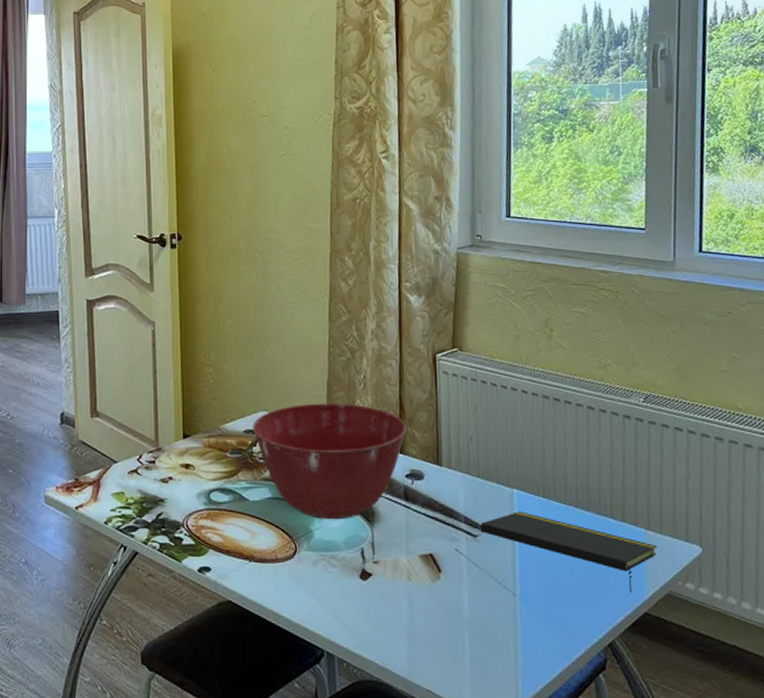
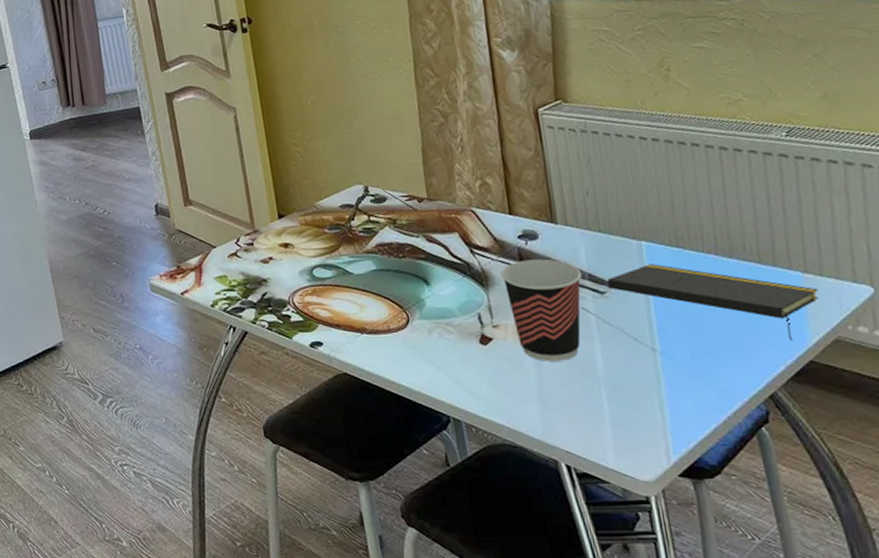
mixing bowl: present [252,403,406,520] -> none [348,169,513,288]
cup: none [386,499,459,600] -> present [500,259,582,362]

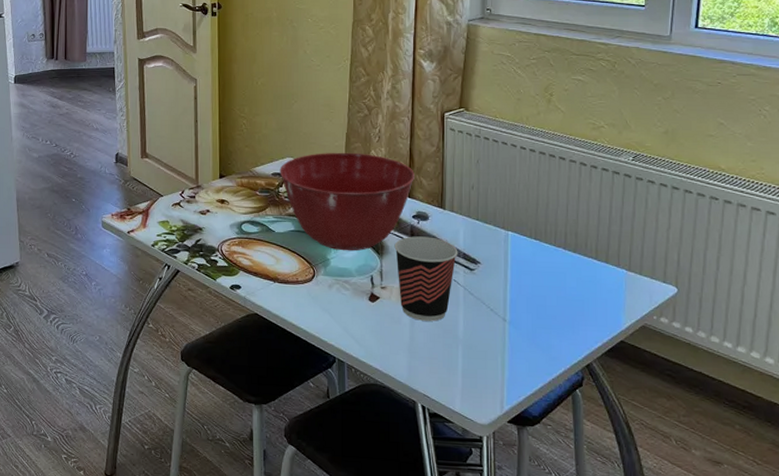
mixing bowl: none [348,169,513,288] -> present [279,152,414,251]
notepad: present [606,264,819,341] -> none [477,250,636,324]

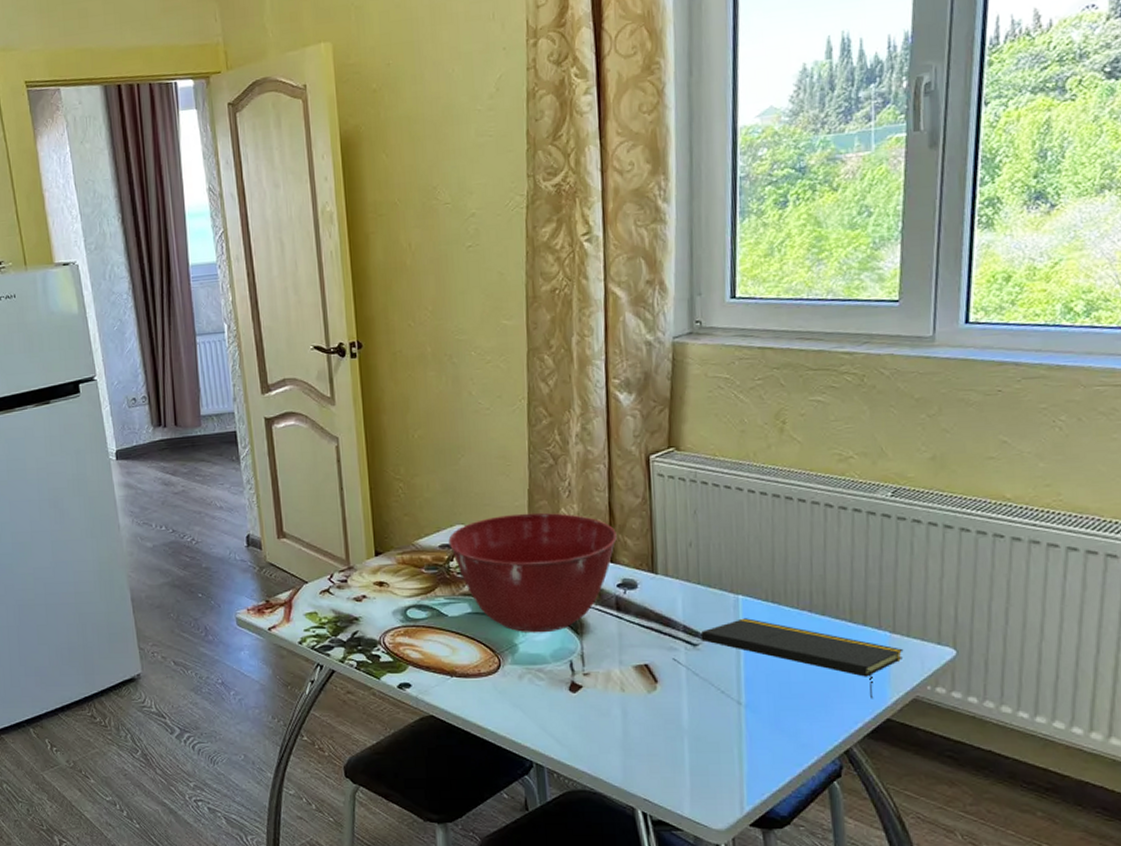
cup: present [394,236,458,321] -> none [596,608,677,711]
notepad: none [477,250,636,324] -> present [700,618,904,699]

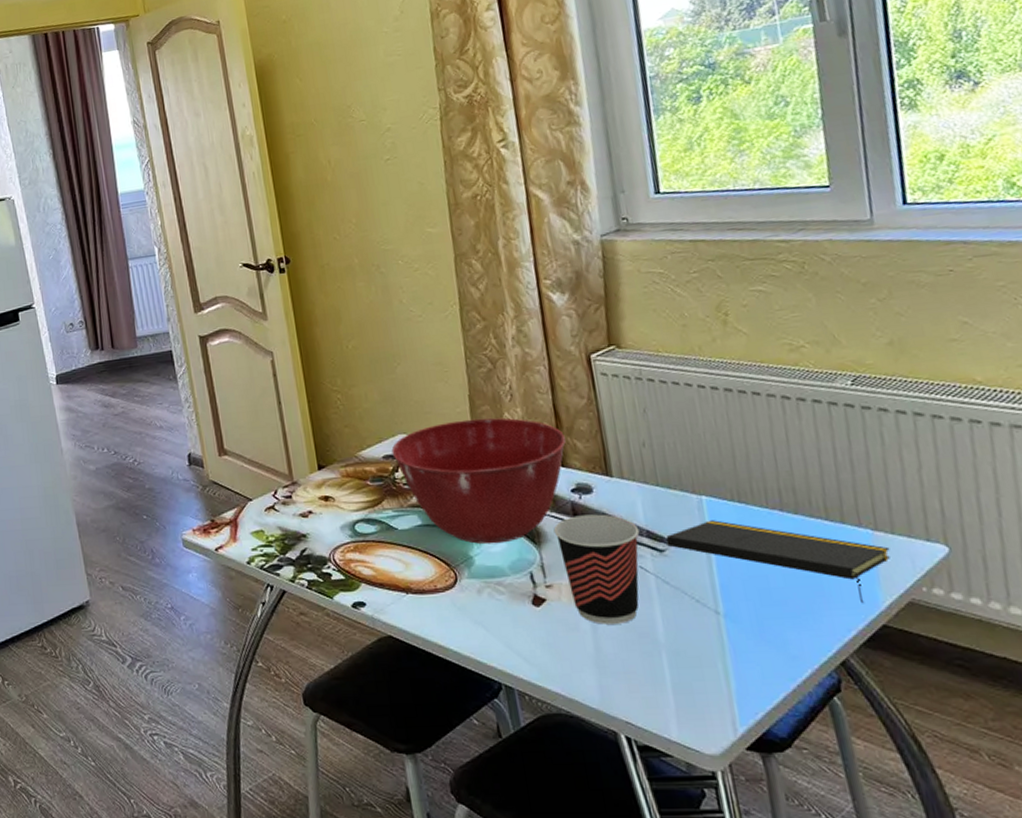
cup: none [596,608,677,711] -> present [553,514,640,625]

